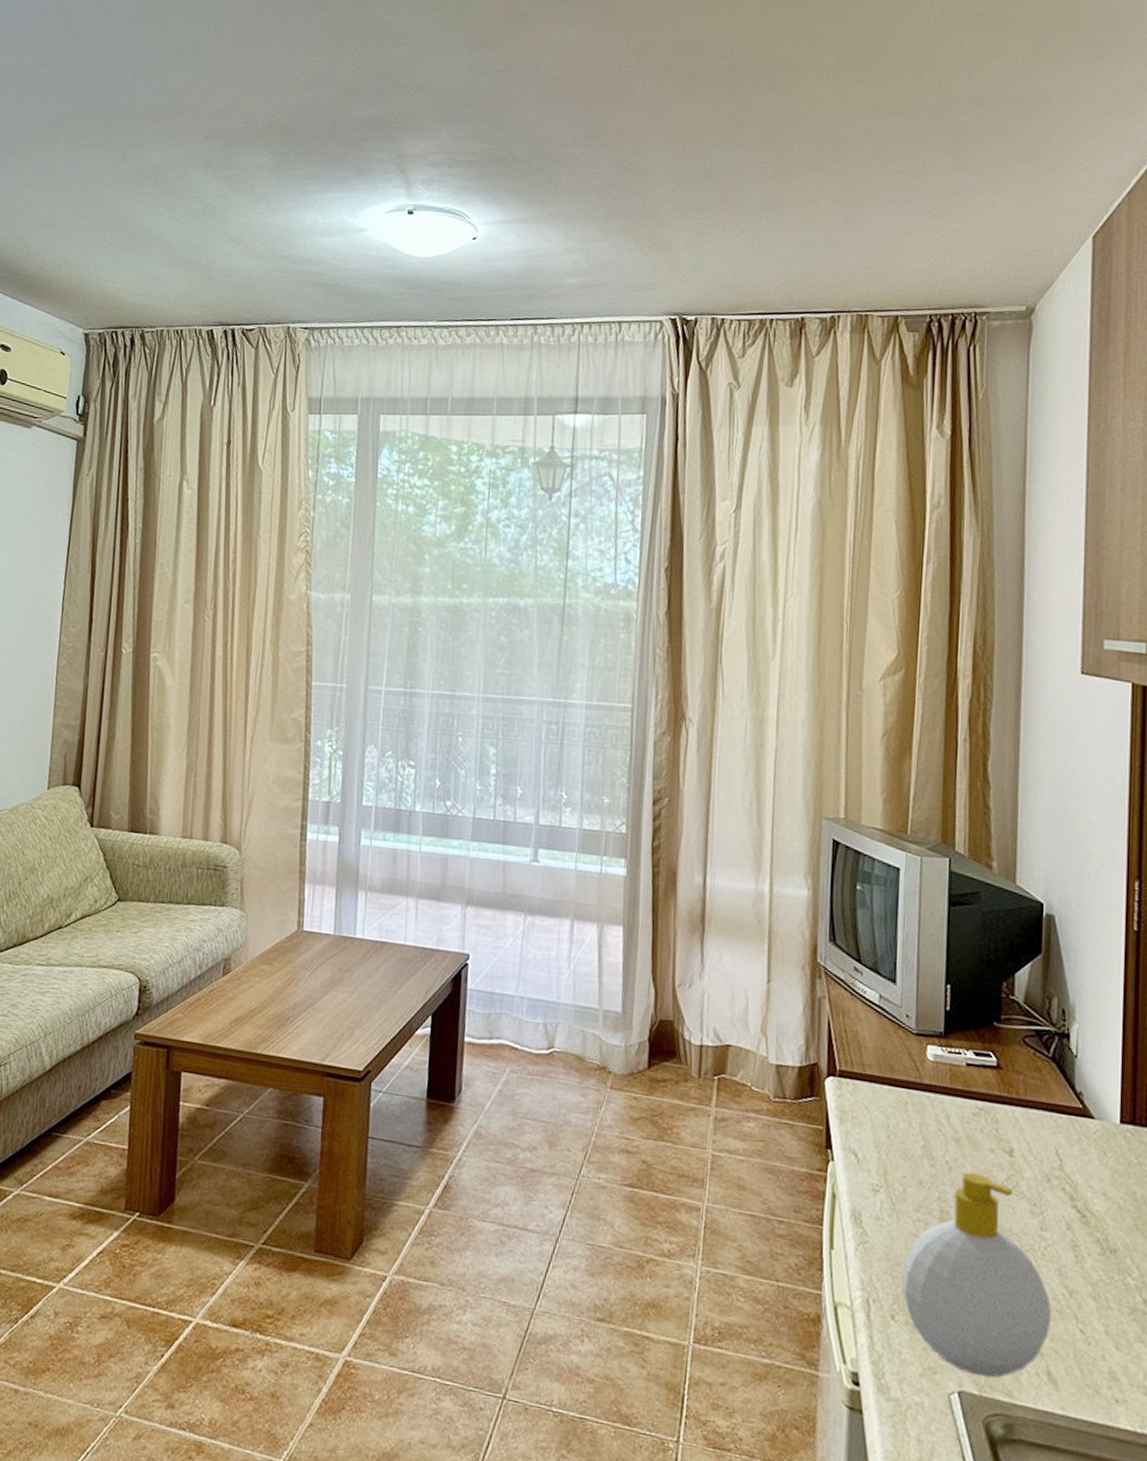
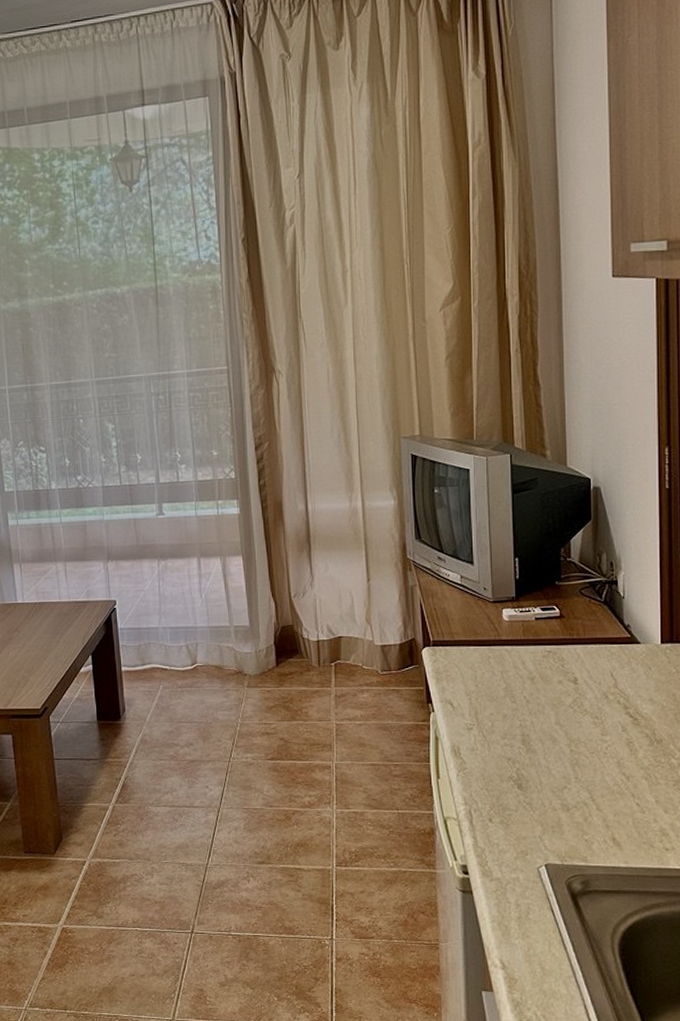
soap bottle: present [901,1172,1052,1378] -> none [495,701,614,851]

